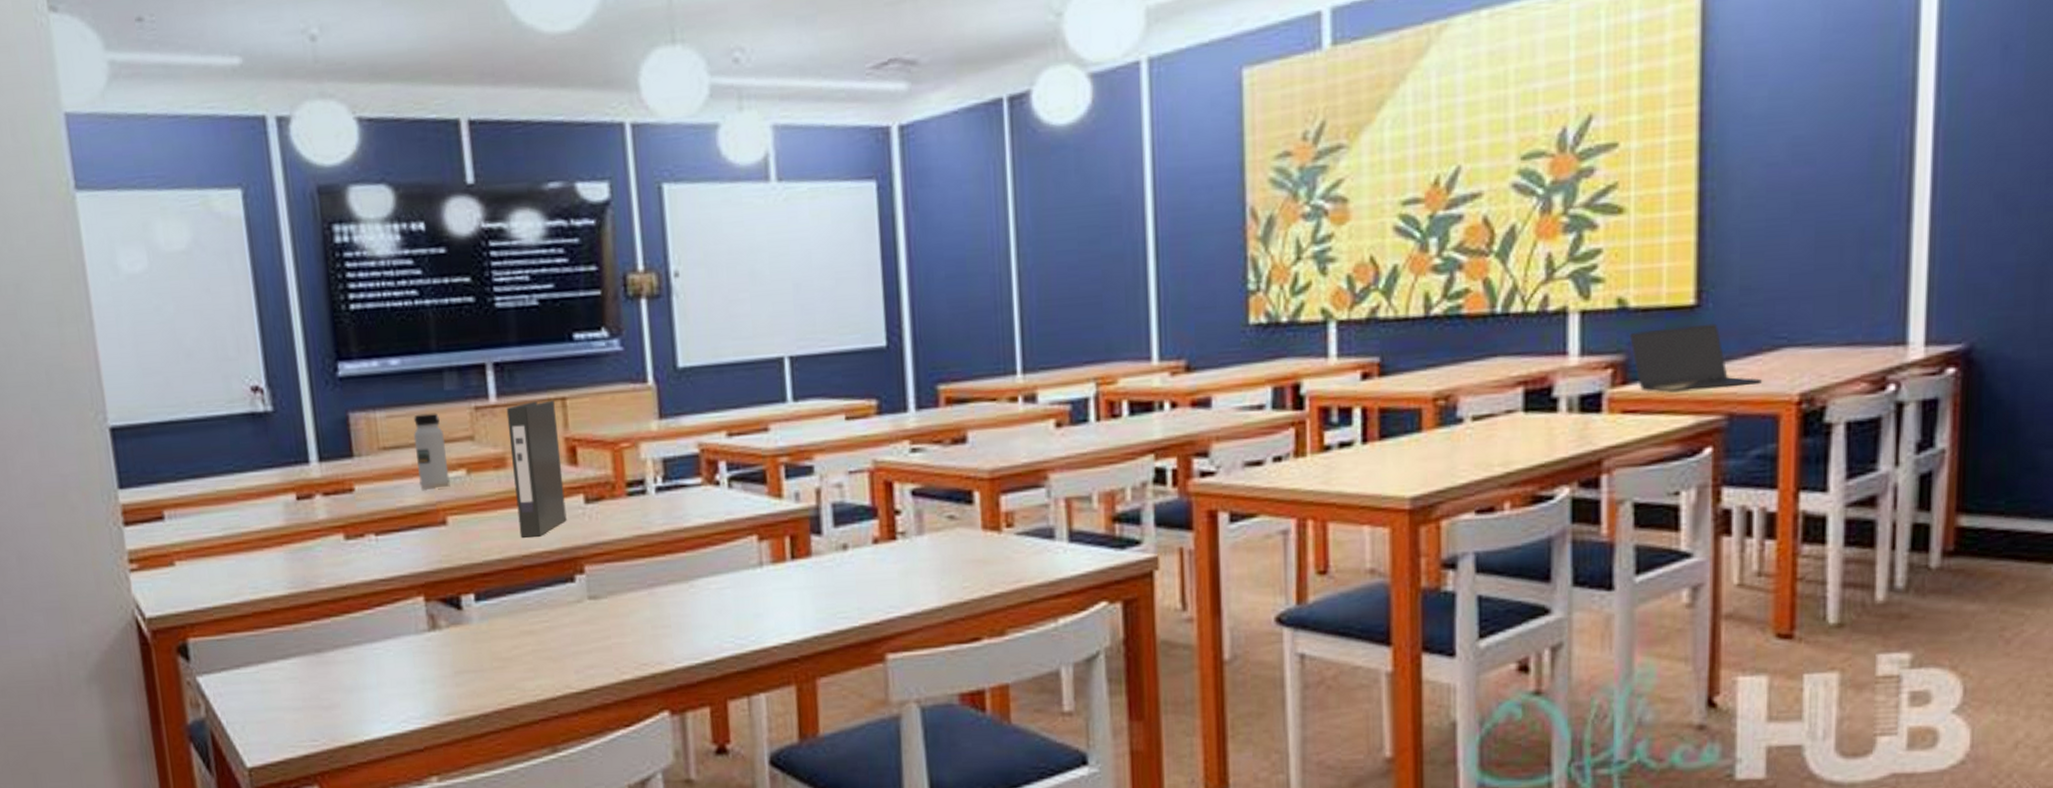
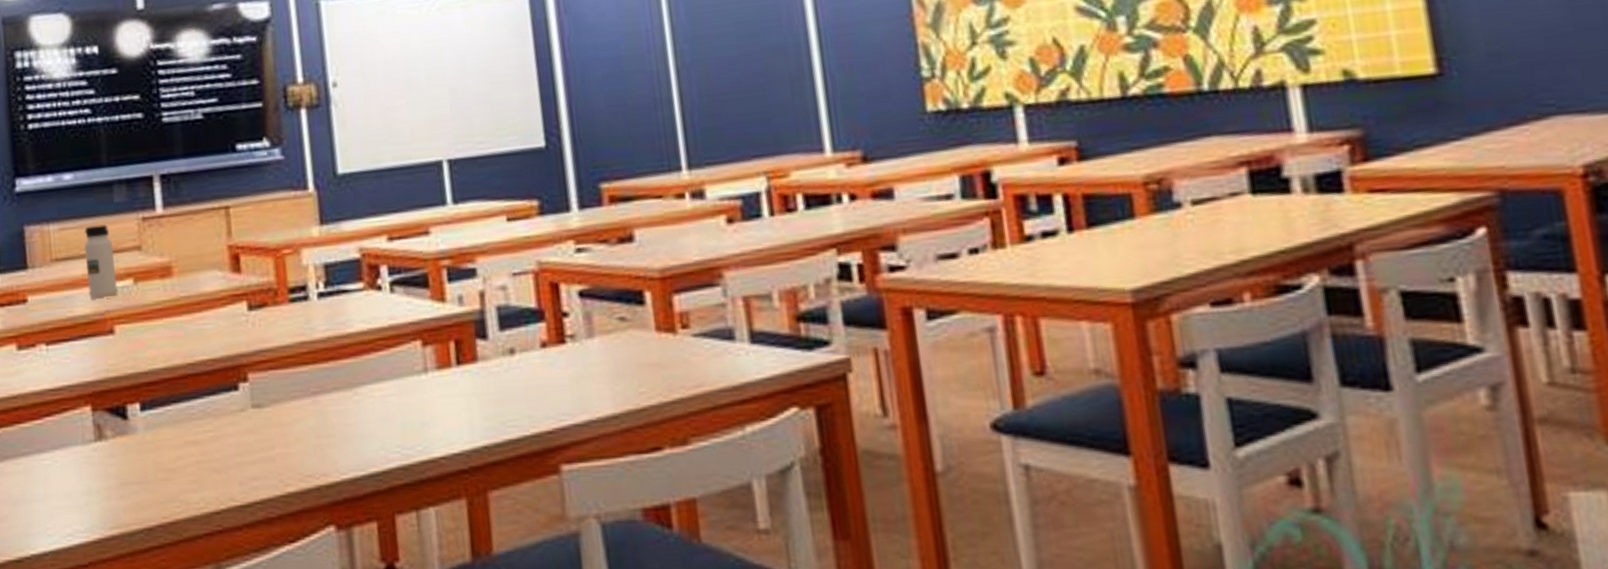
binder: present [506,400,567,538] -> none [172,209,231,346]
laptop: present [1630,323,1762,394] -> none [1364,92,1534,170]

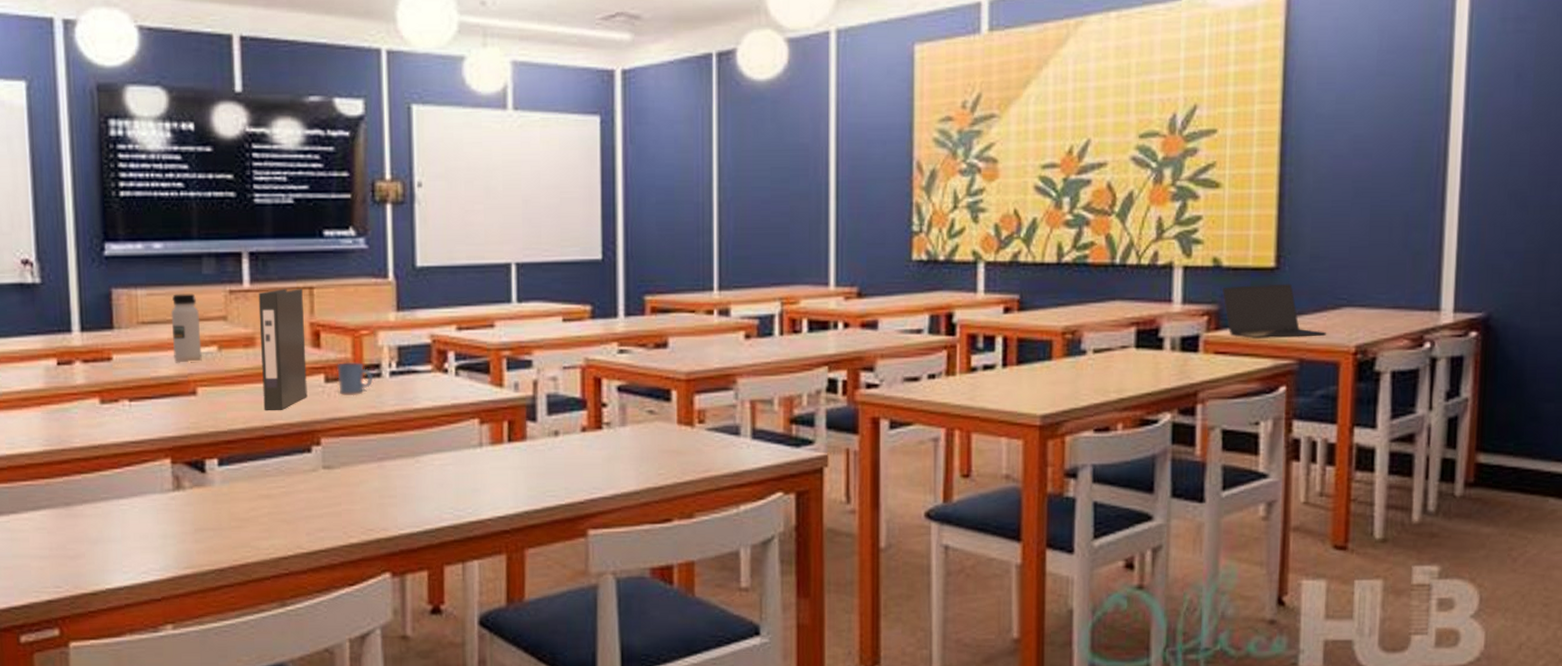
binder: none [172,209,231,346] -> present [258,289,308,410]
mug: none [260,285,301,324] -> present [337,362,374,396]
laptop: none [1364,92,1534,170] -> present [1223,283,1326,339]

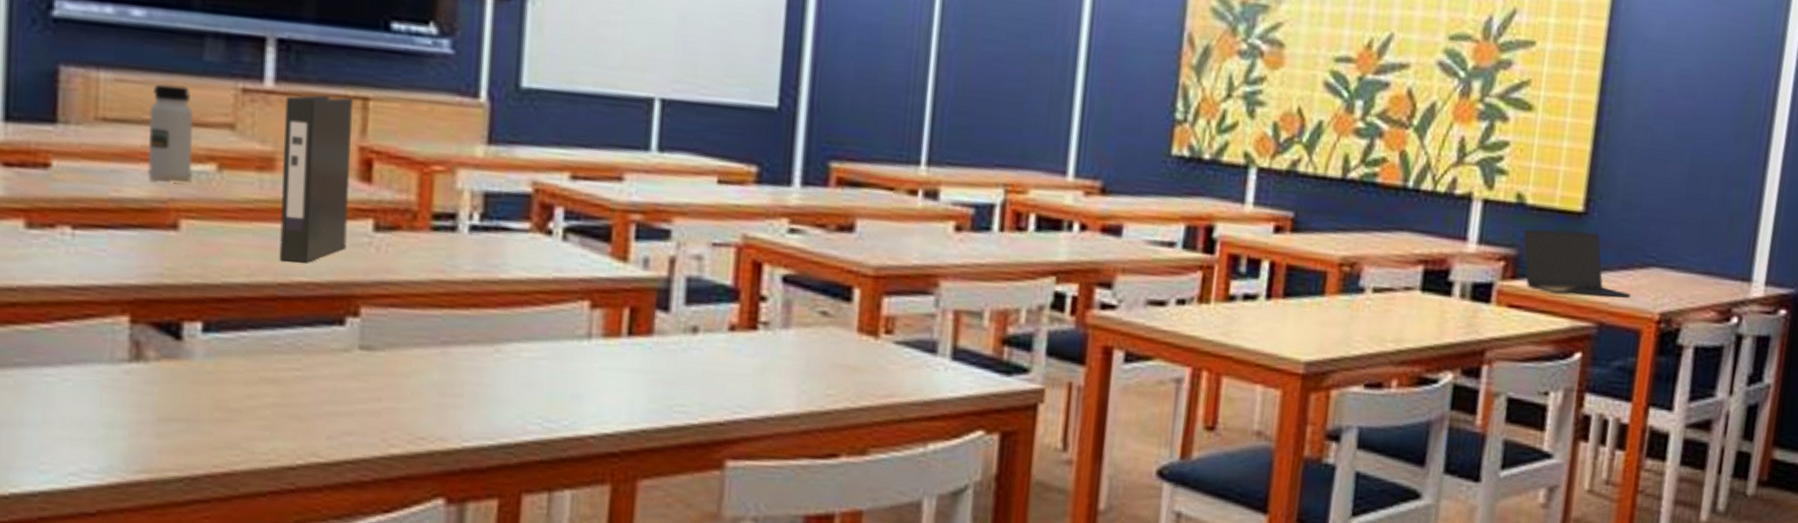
mug: present [337,362,374,396] -> none [392,206,446,255]

